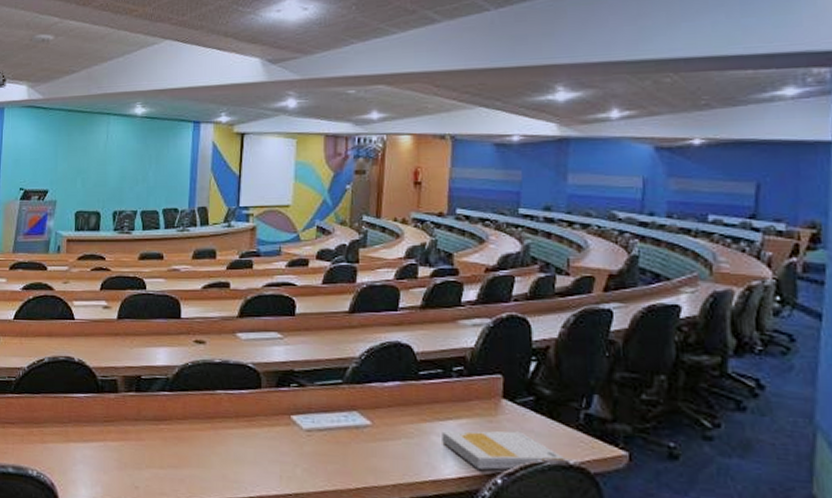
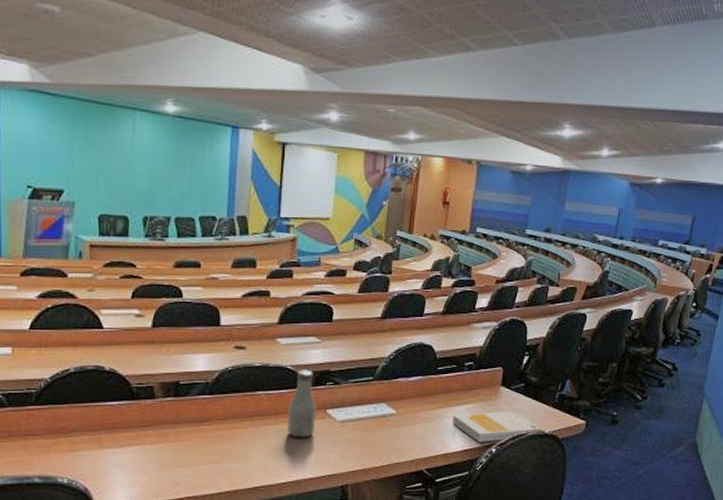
bottle: none [249,368,279,447] -> present [288,370,316,438]

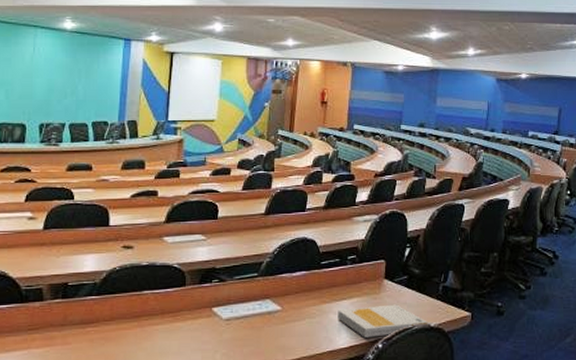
bottle: present [288,370,316,438] -> none [173,267,201,338]

